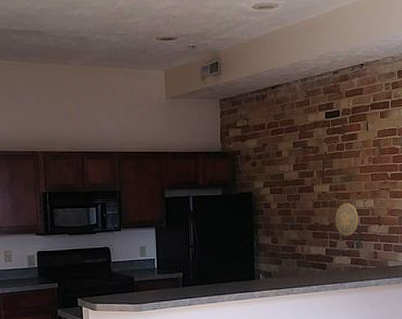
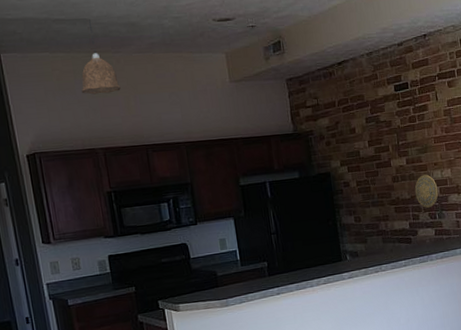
pendant lamp: none [30,32,65,102] -> present [81,19,121,95]

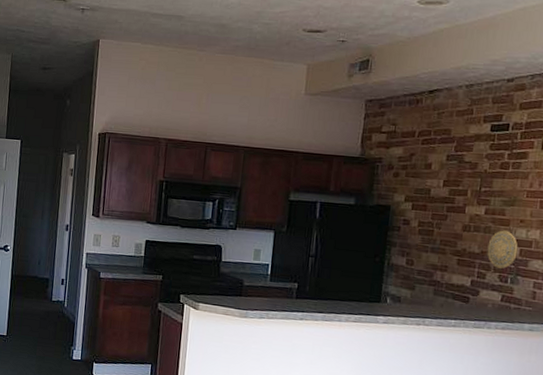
pendant lamp: present [81,19,121,95] -> none [160,17,197,88]

